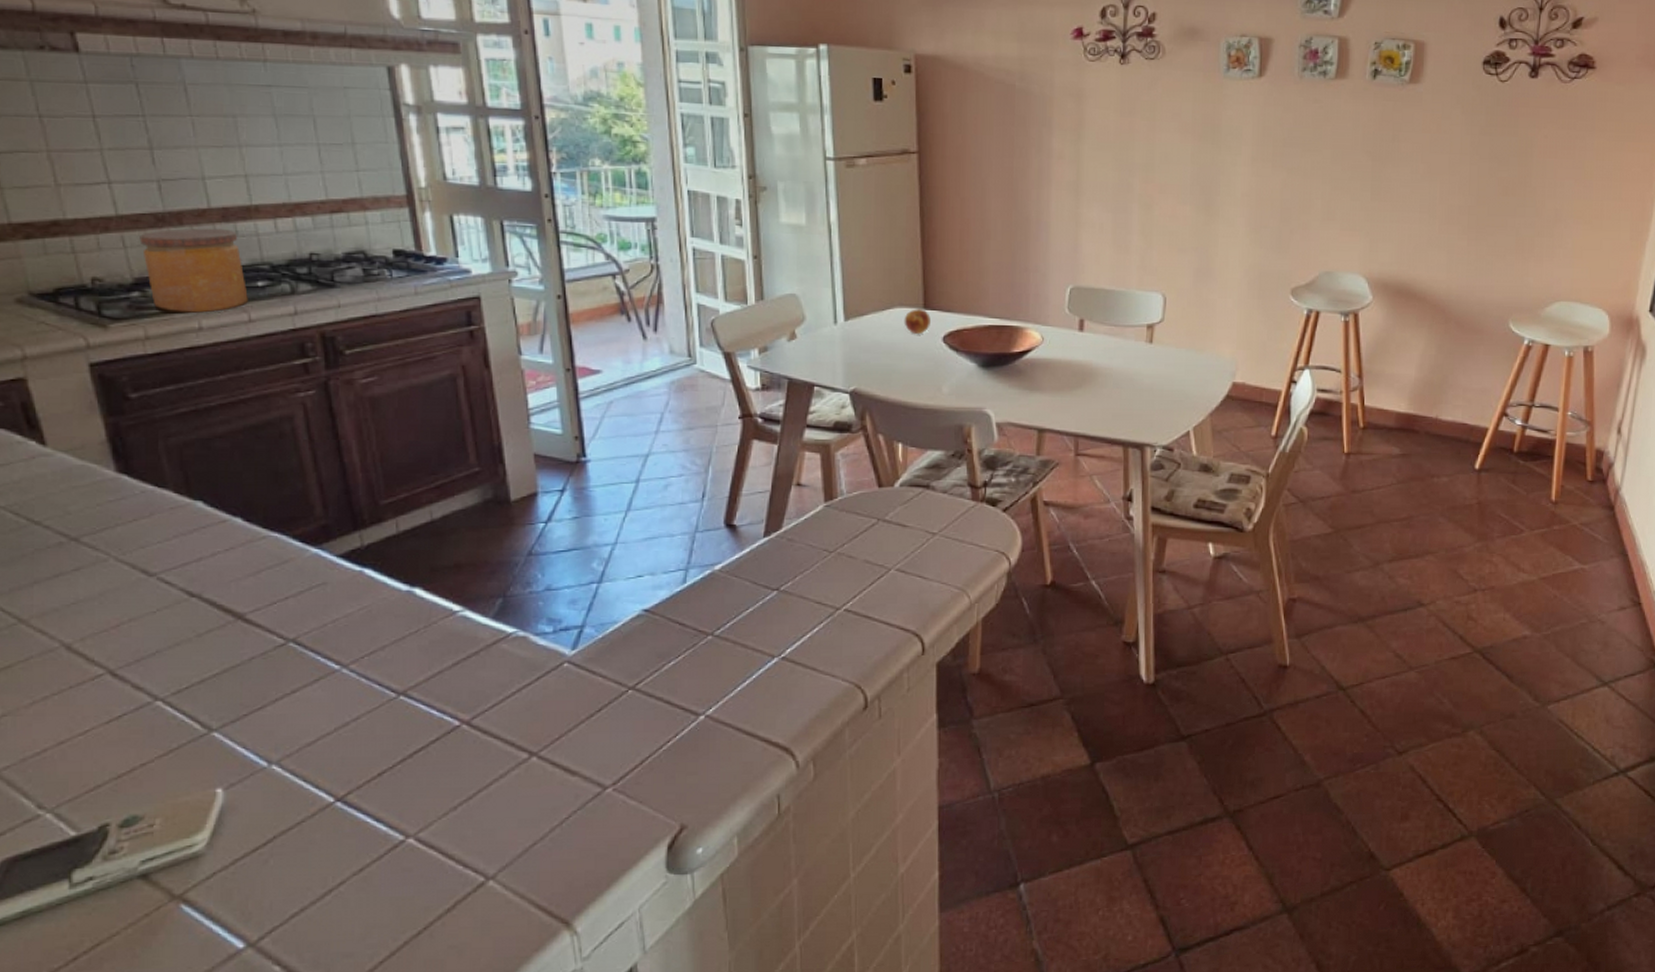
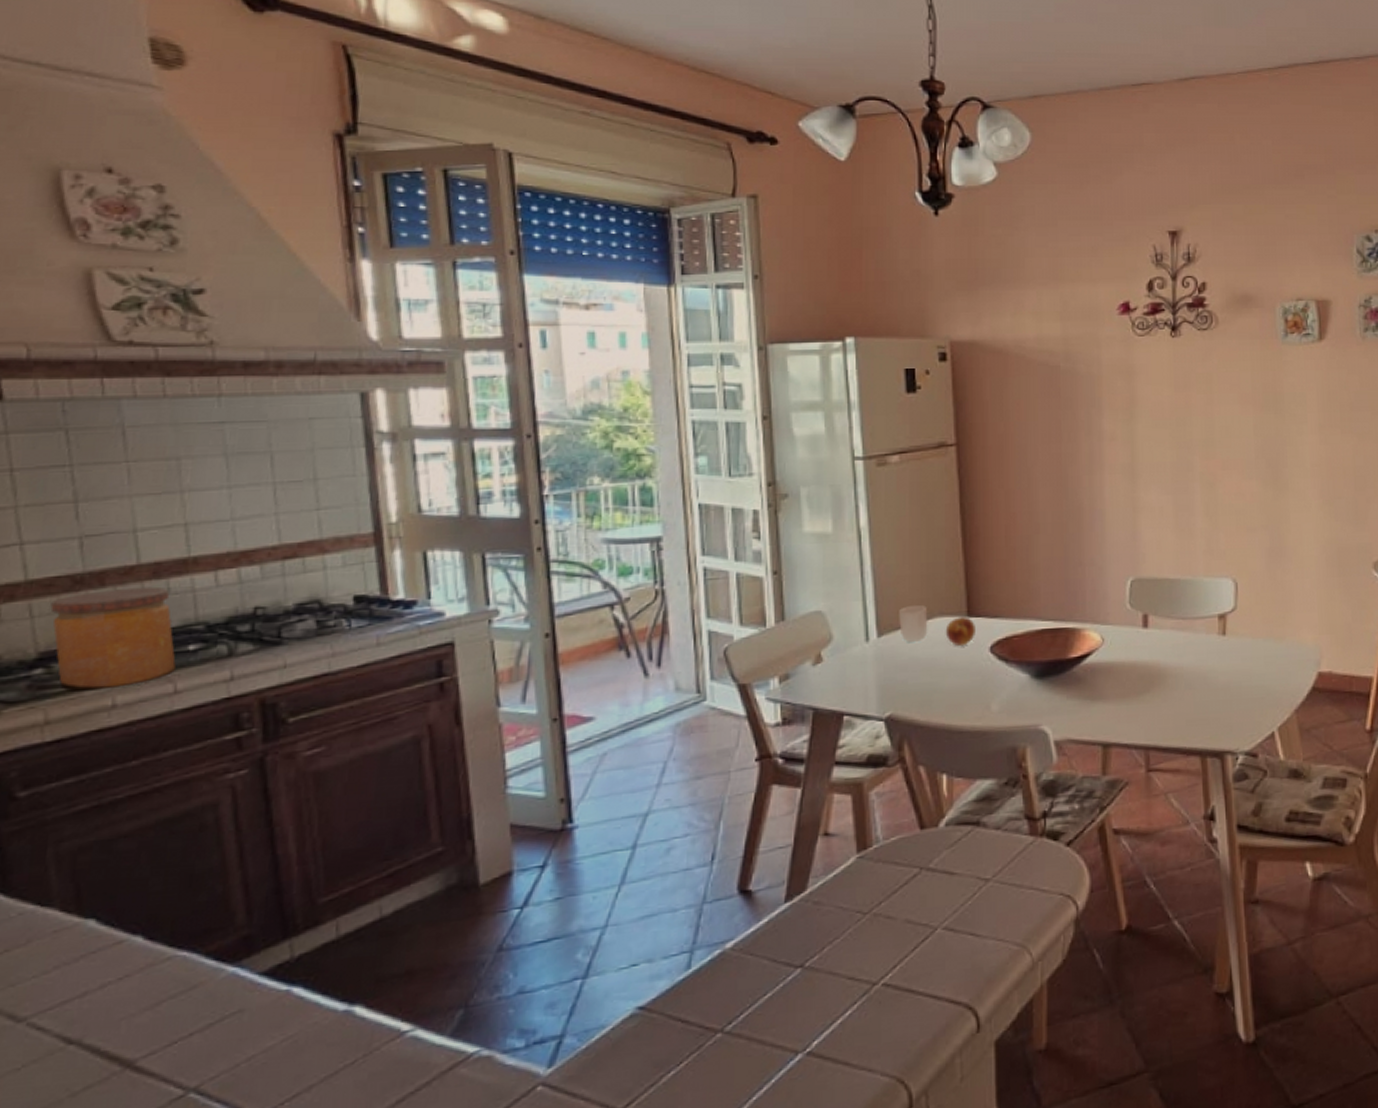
cup: none [863,296,889,329] -> present [899,605,928,644]

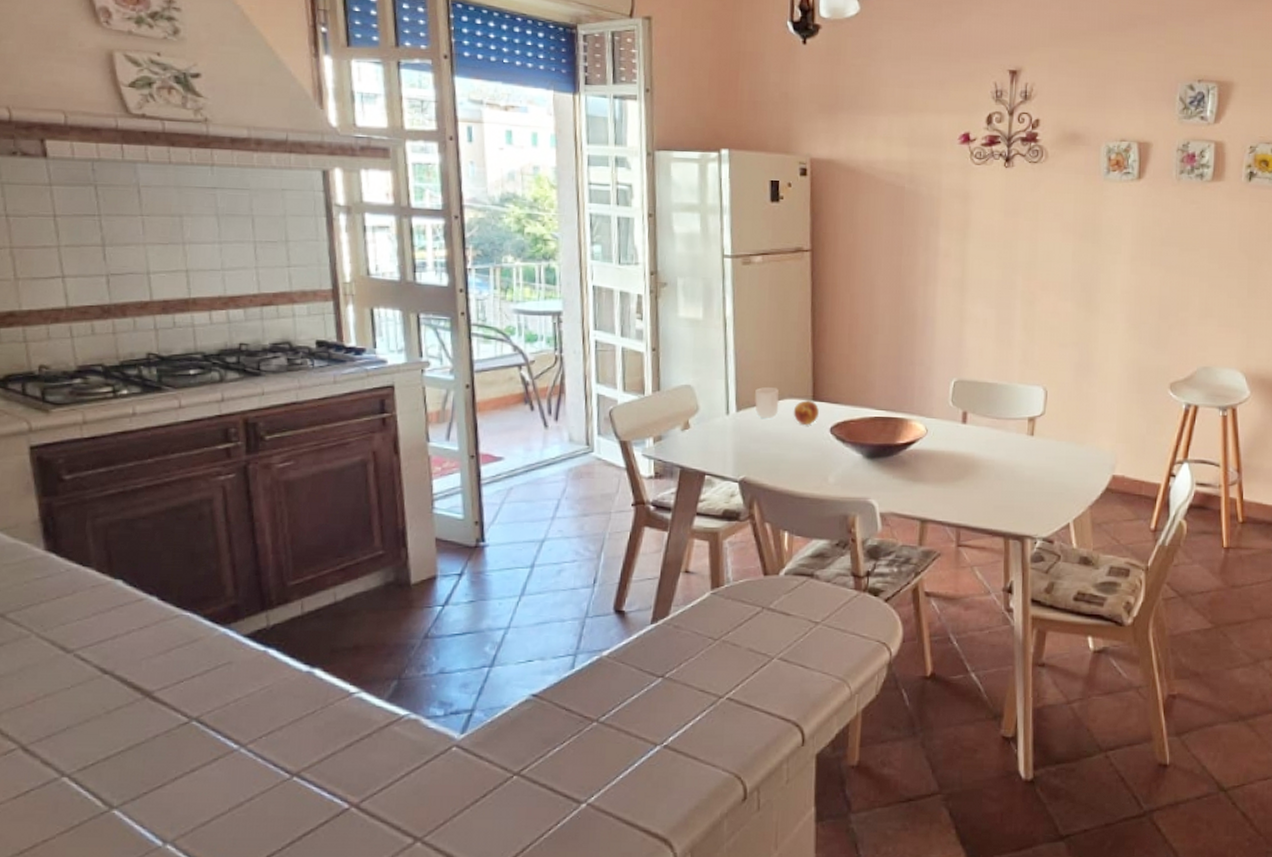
jar: present [50,586,176,692] -> none [86,319,180,400]

